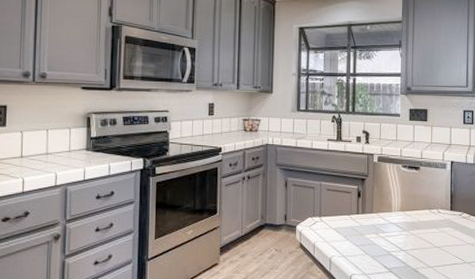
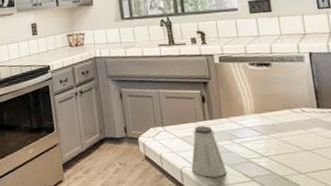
saltshaker: none [339,219,369,267] -> present [191,126,227,177]

